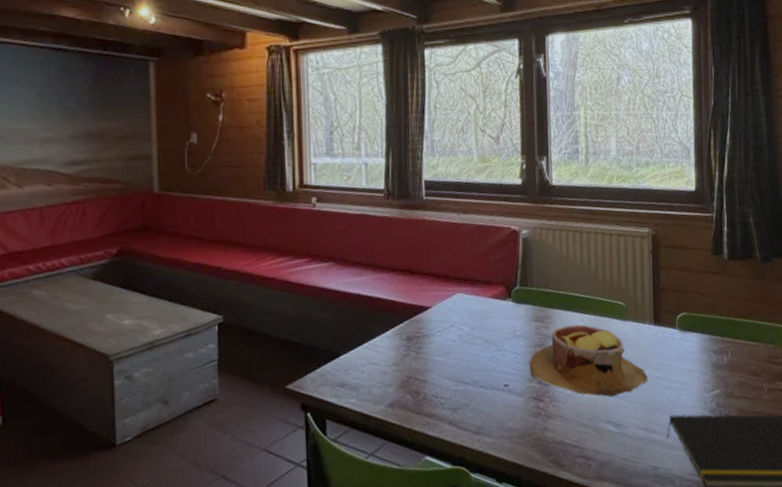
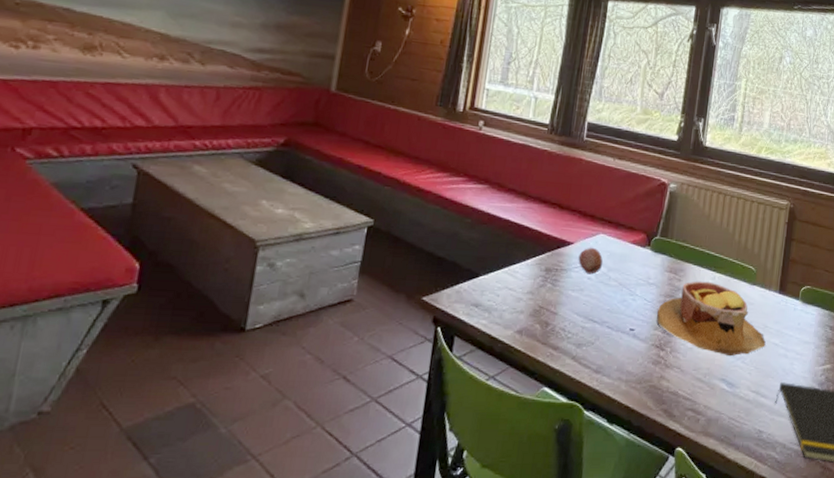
fruit: none [438,308,465,337] -> present [578,247,603,275]

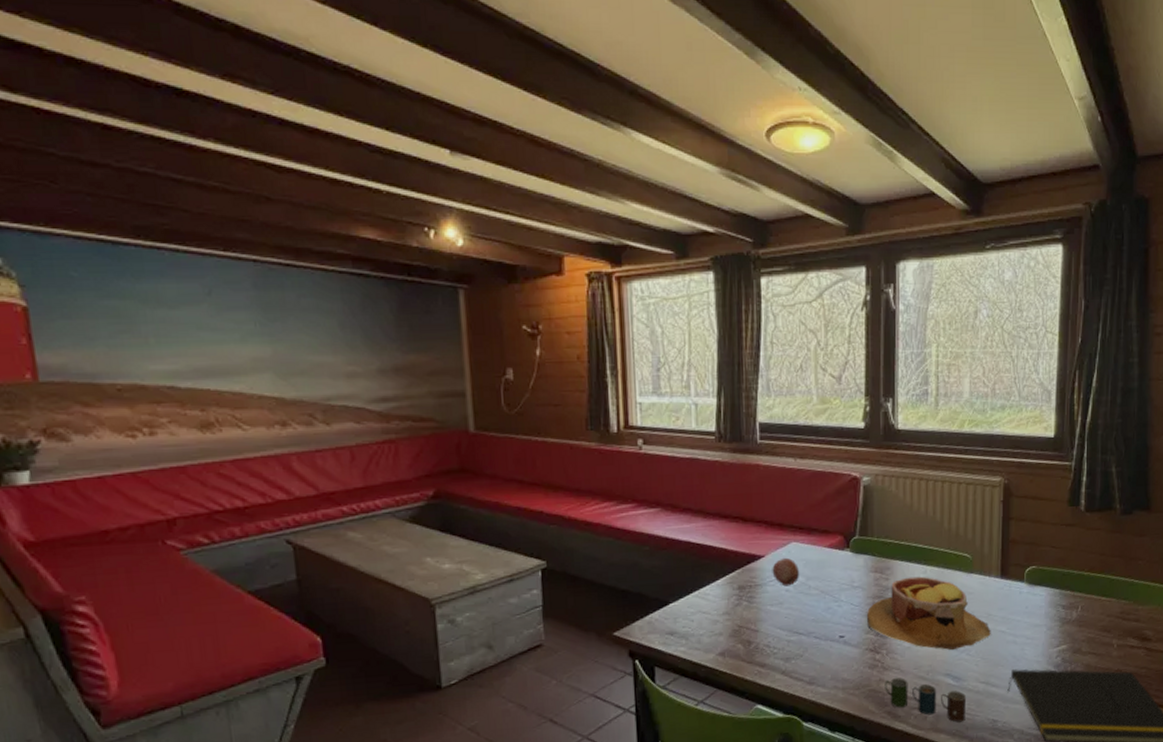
cup: none [664,377,737,429] -> present [884,678,966,723]

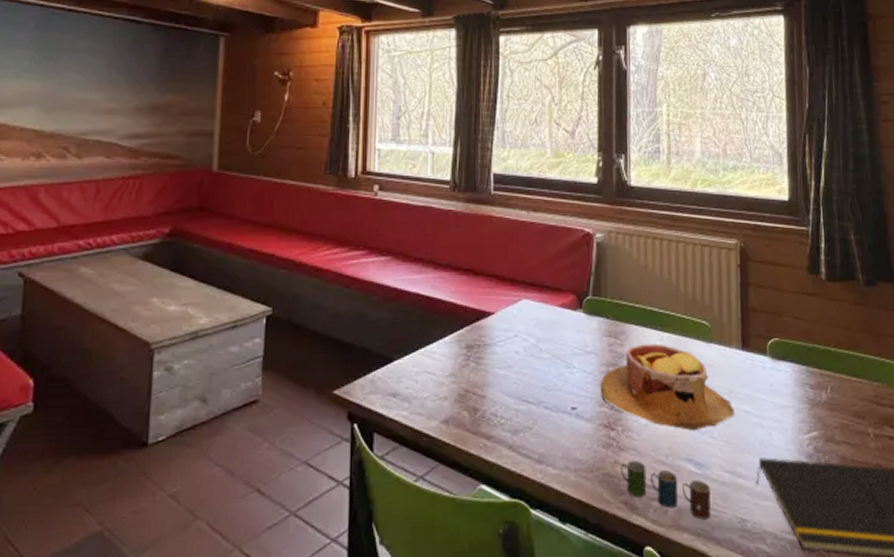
fruit: present [772,557,800,587] -> none [502,315,531,348]

